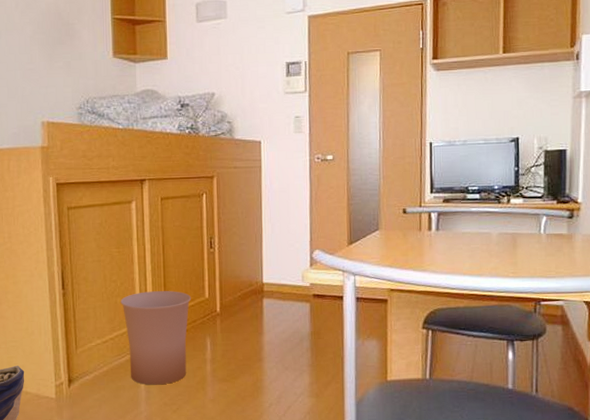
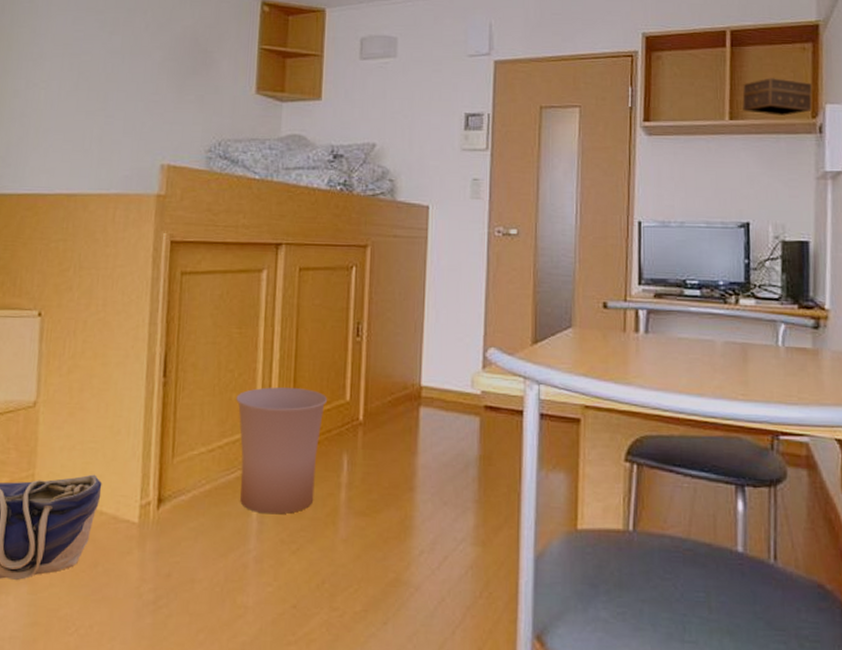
decorative box: none [513,15,572,47] -> present [741,78,813,116]

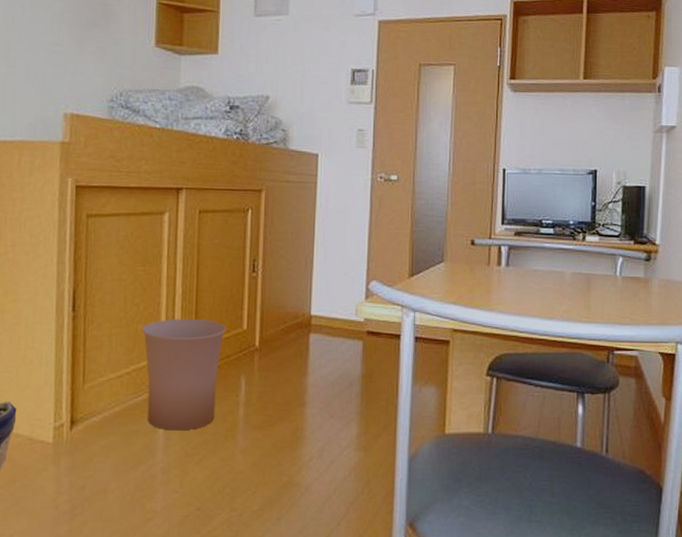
decorative box: present [741,78,813,116] -> none [594,42,655,76]

